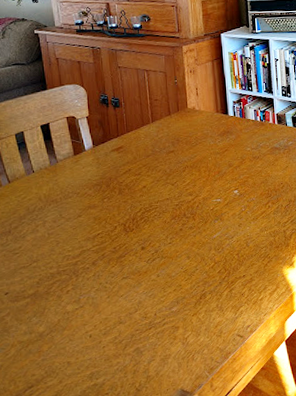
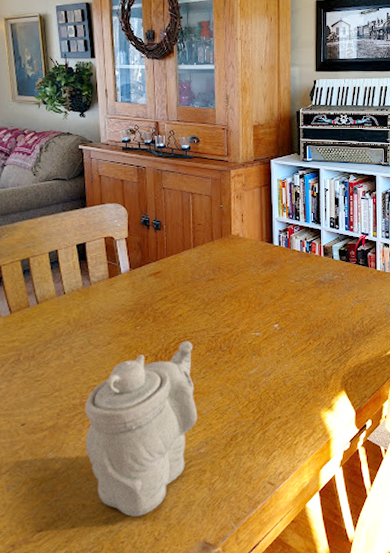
teapot: none [62,210,168,371] -> present [85,340,198,517]

